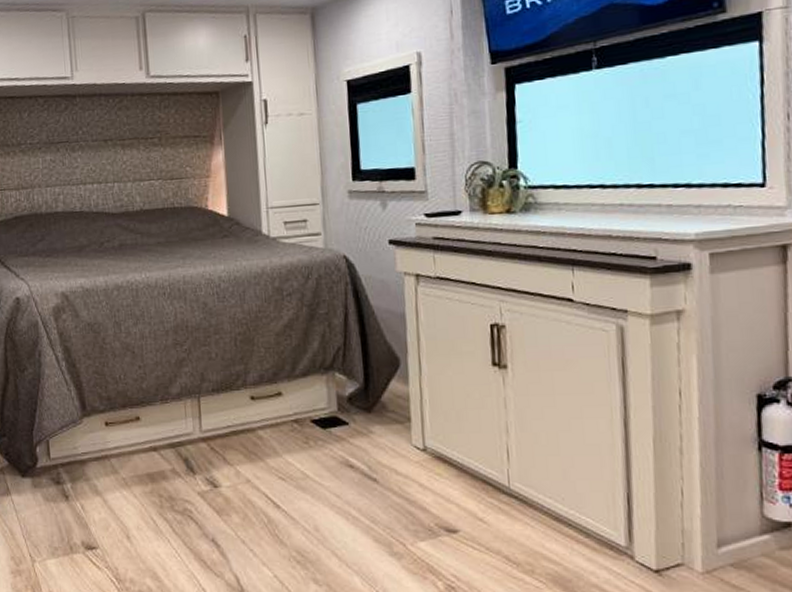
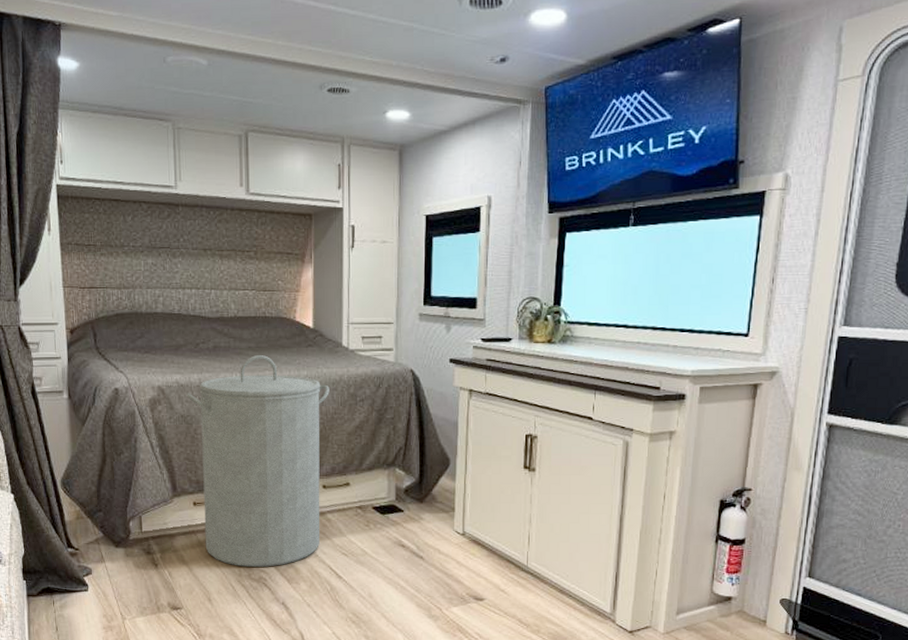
laundry hamper: none [92,250,252,496] -> present [186,355,330,567]

